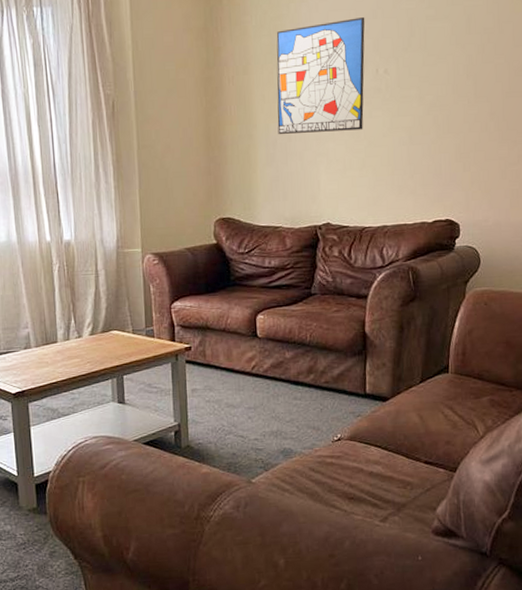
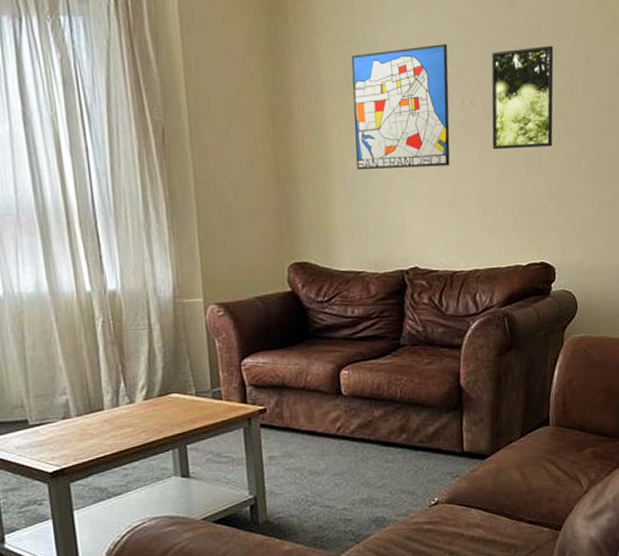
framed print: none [403,14,466,114] -> present [491,45,554,150]

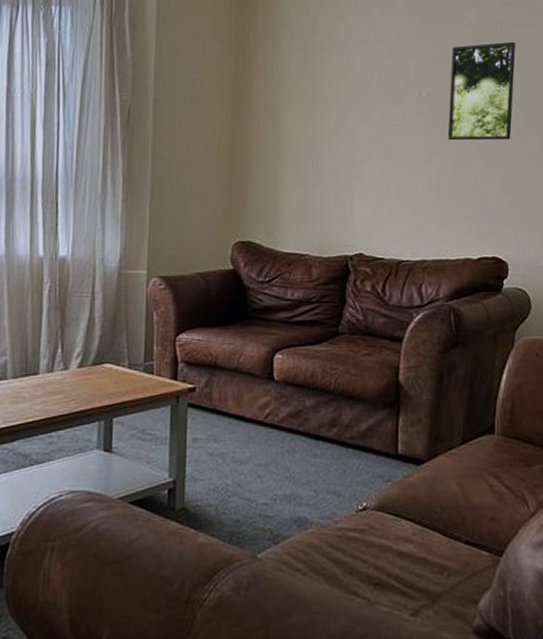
wall art: present [351,44,450,169] -> none [309,38,409,154]

